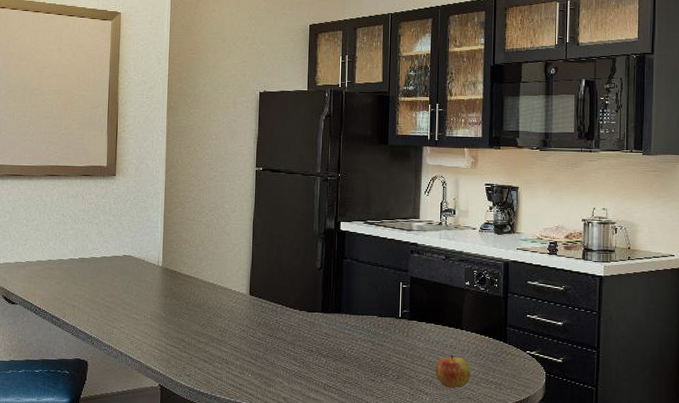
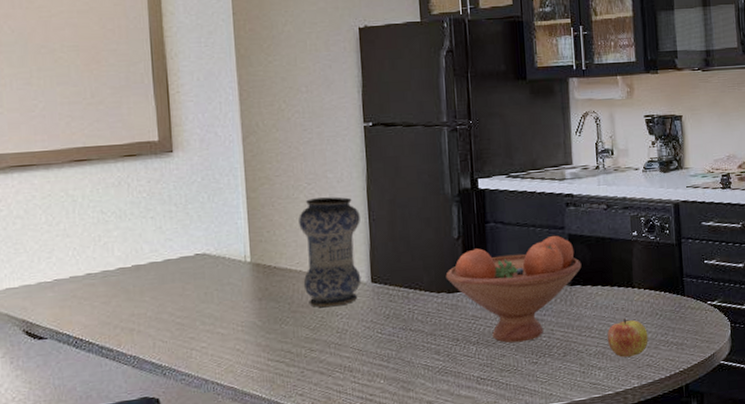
vase: none [198,223,246,310] -> present [299,197,361,307]
fruit bowl: none [307,276,419,361] -> present [445,235,582,343]

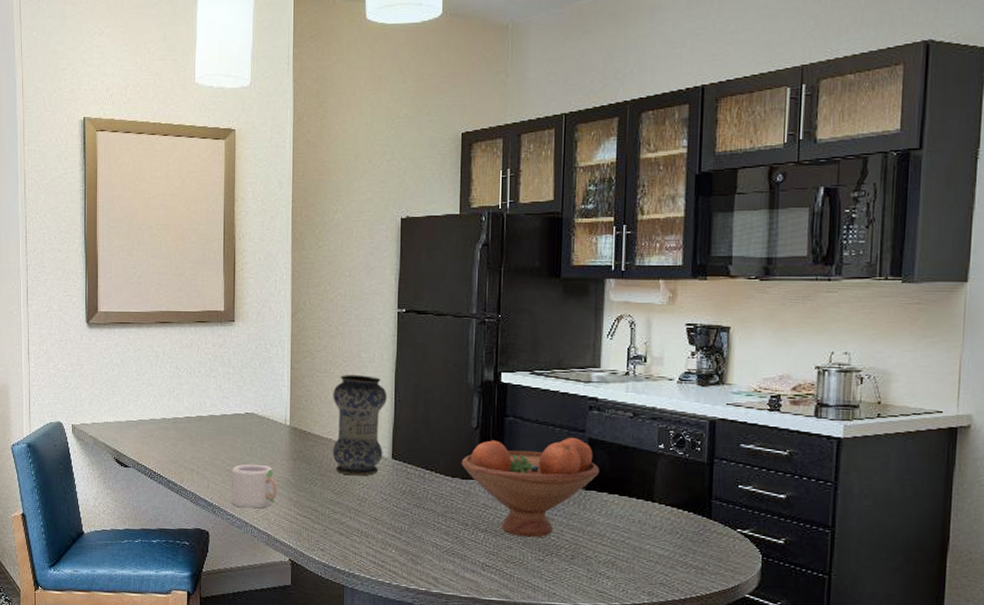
mug: none [182,310,243,364] -> present [230,464,278,509]
apple: present [607,319,648,358] -> none [619,532,665,572]

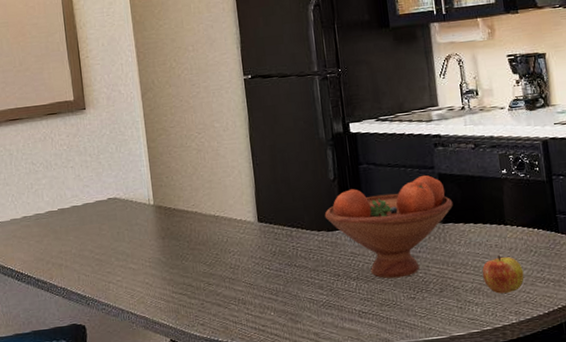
mug: present [230,464,278,509] -> none [101,247,151,295]
vase: present [332,375,387,476] -> none [192,144,249,245]
apple: none [619,532,665,572] -> present [482,255,524,294]

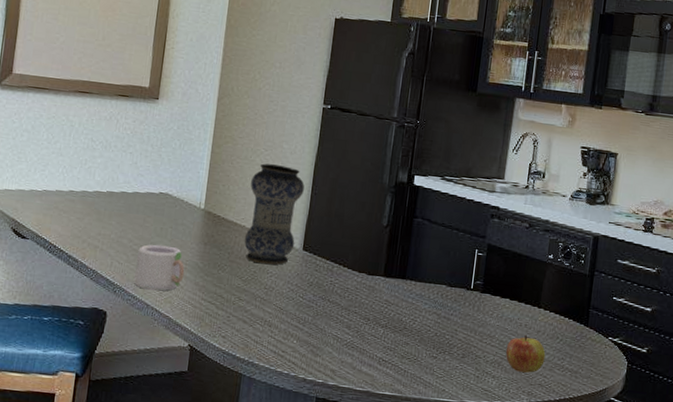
mug: none [101,247,151,295] -> present [134,244,185,291]
vase: none [192,144,249,245] -> present [244,163,305,265]
fruit bowl: present [324,175,453,279] -> none [369,239,495,336]

